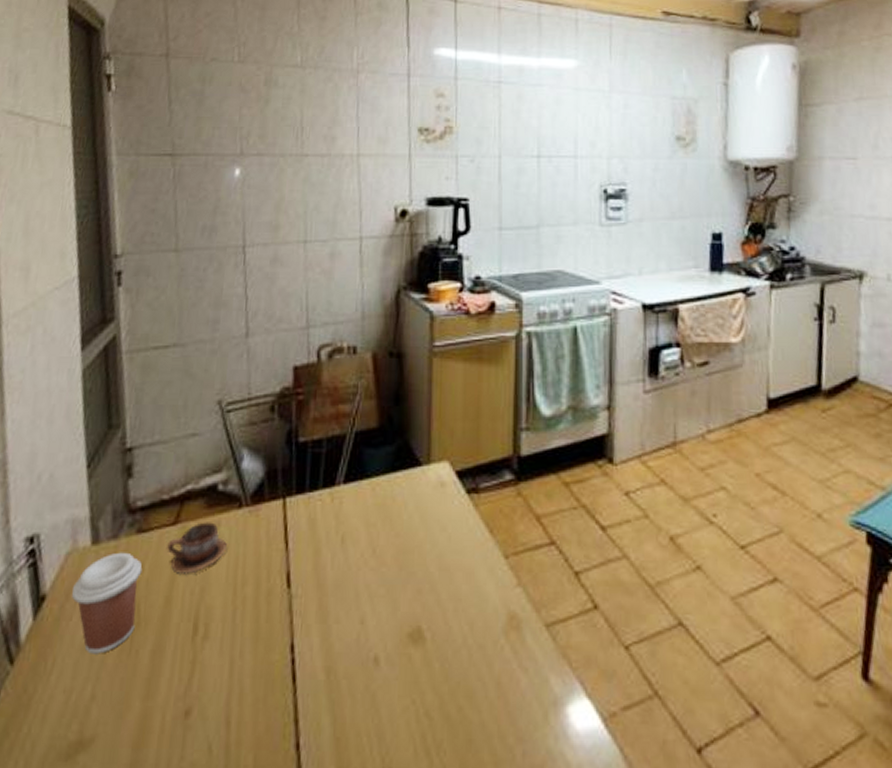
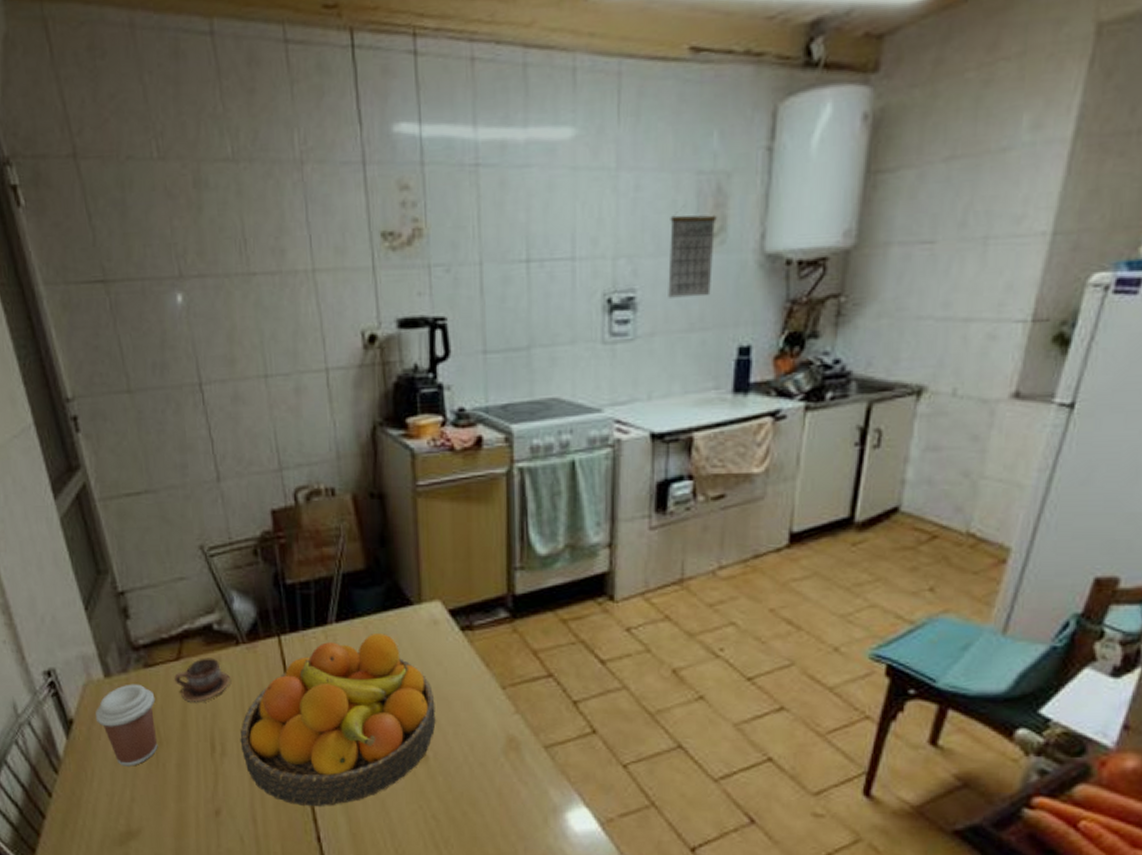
fruit bowl: none [226,496,437,704] -> present [240,634,436,807]
calendar: none [652,128,689,191] -> present [668,215,717,298]

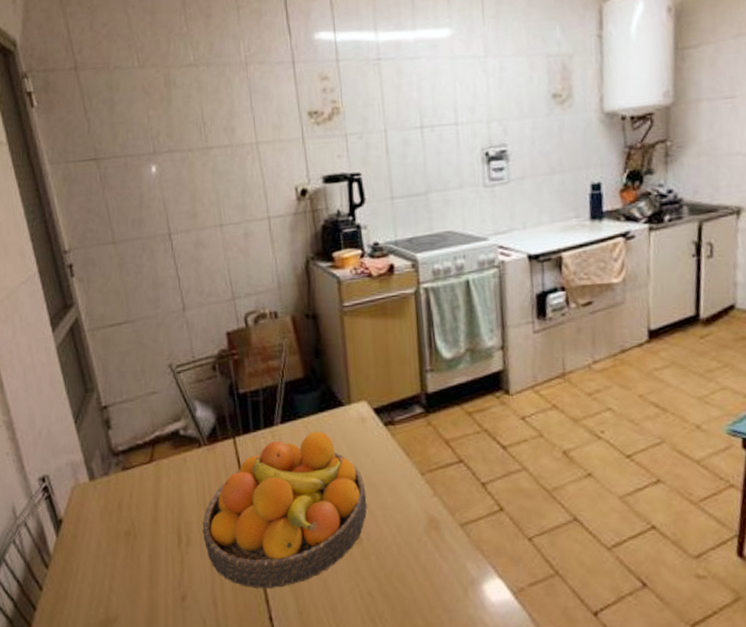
coffee cup: present [96,684,158,766] -> none [81,485,133,559]
cup: present [174,658,230,702] -> none [147,459,194,499]
calendar: present [668,215,717,298] -> none [528,86,565,150]

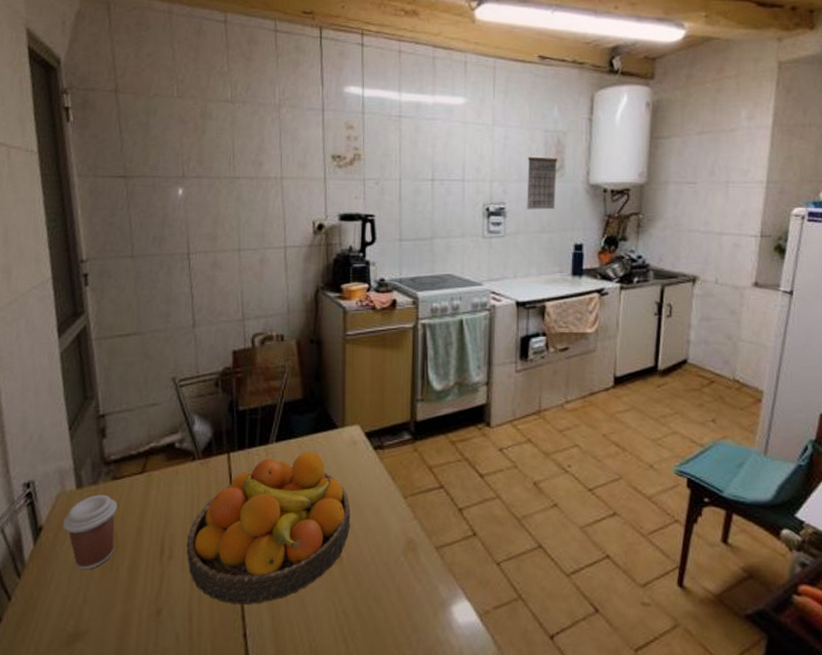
coffee cup: none [81,485,133,559] -> present [63,494,118,570]
calendar: none [528,86,565,150] -> present [527,156,558,210]

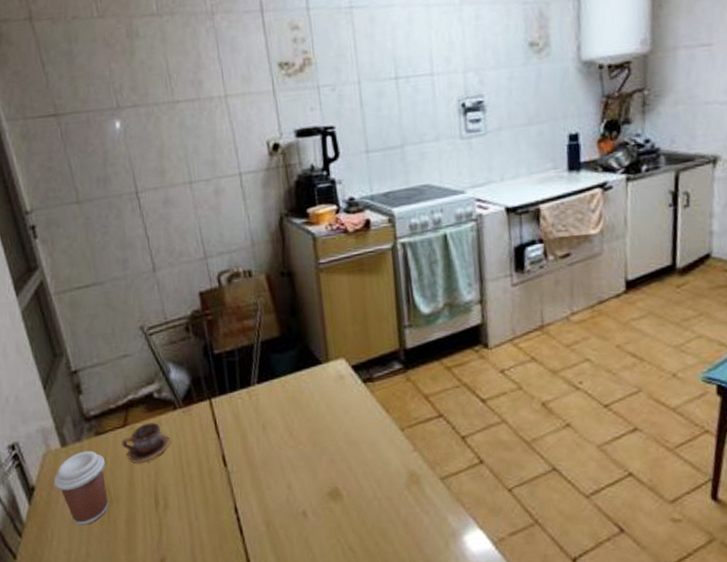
cup: none [137,471,184,511] -> present [121,422,170,463]
fruit bowl: present [186,452,351,606] -> none [180,390,347,549]
calendar: present [527,156,558,210] -> none [505,34,543,100]

